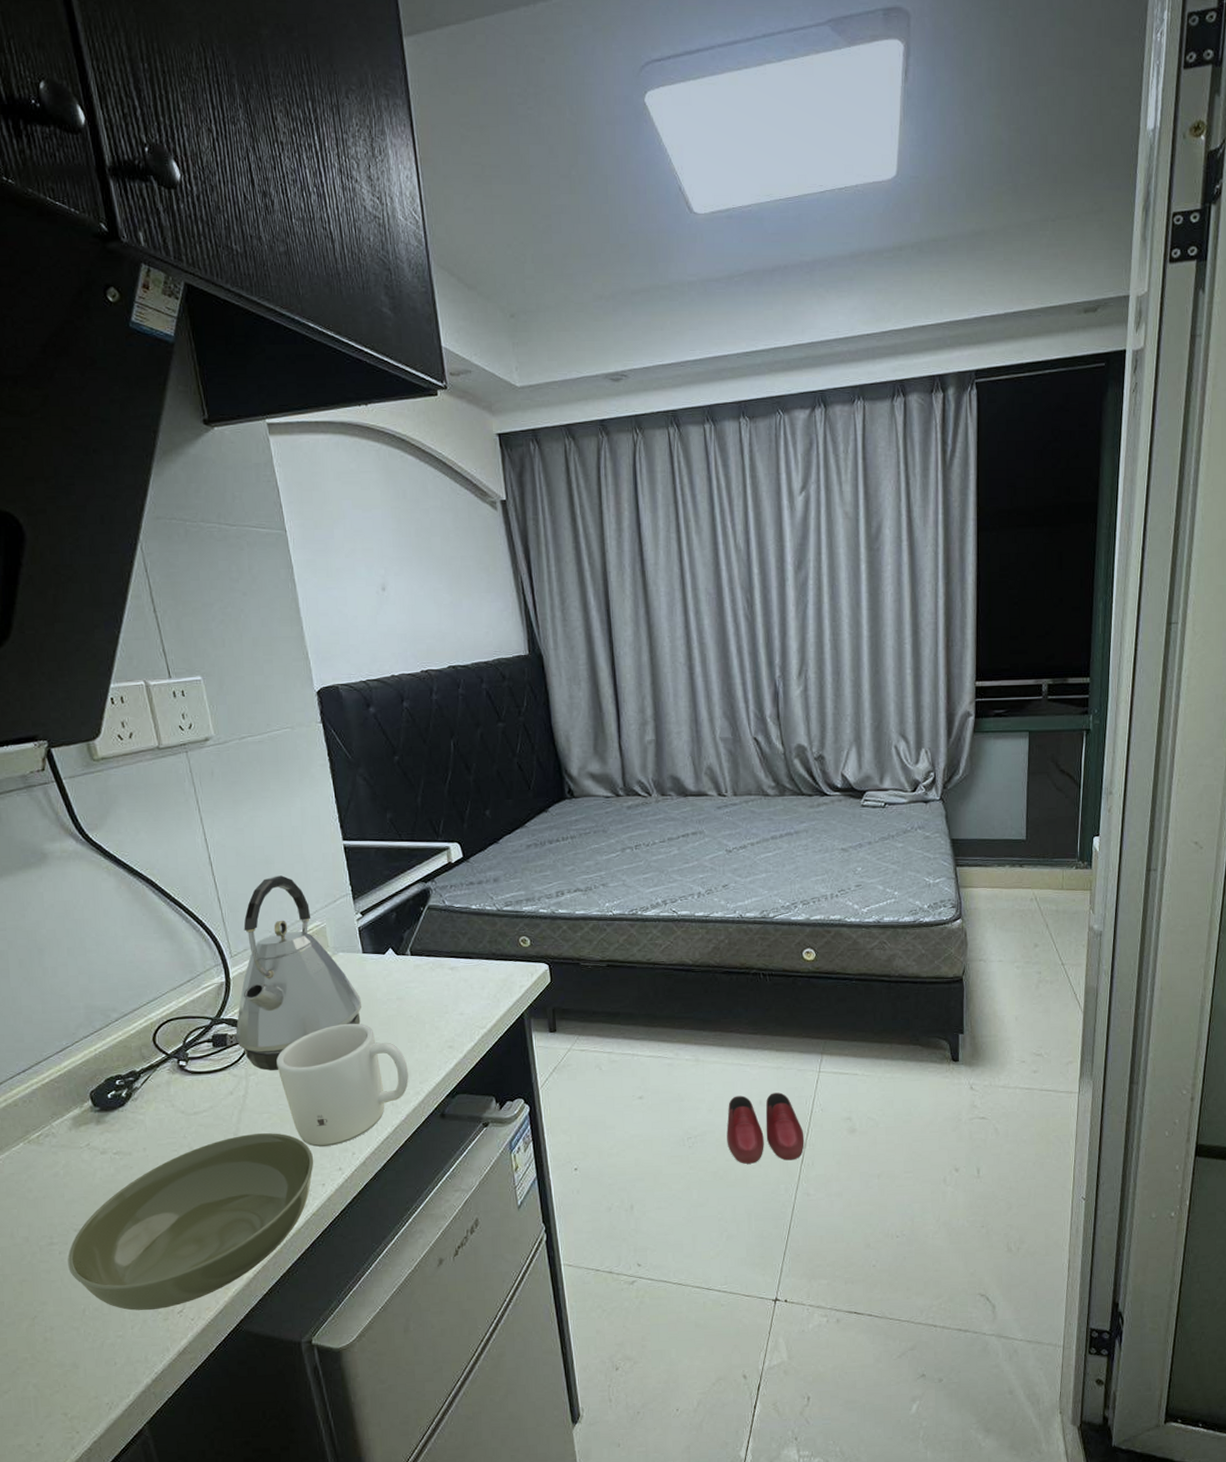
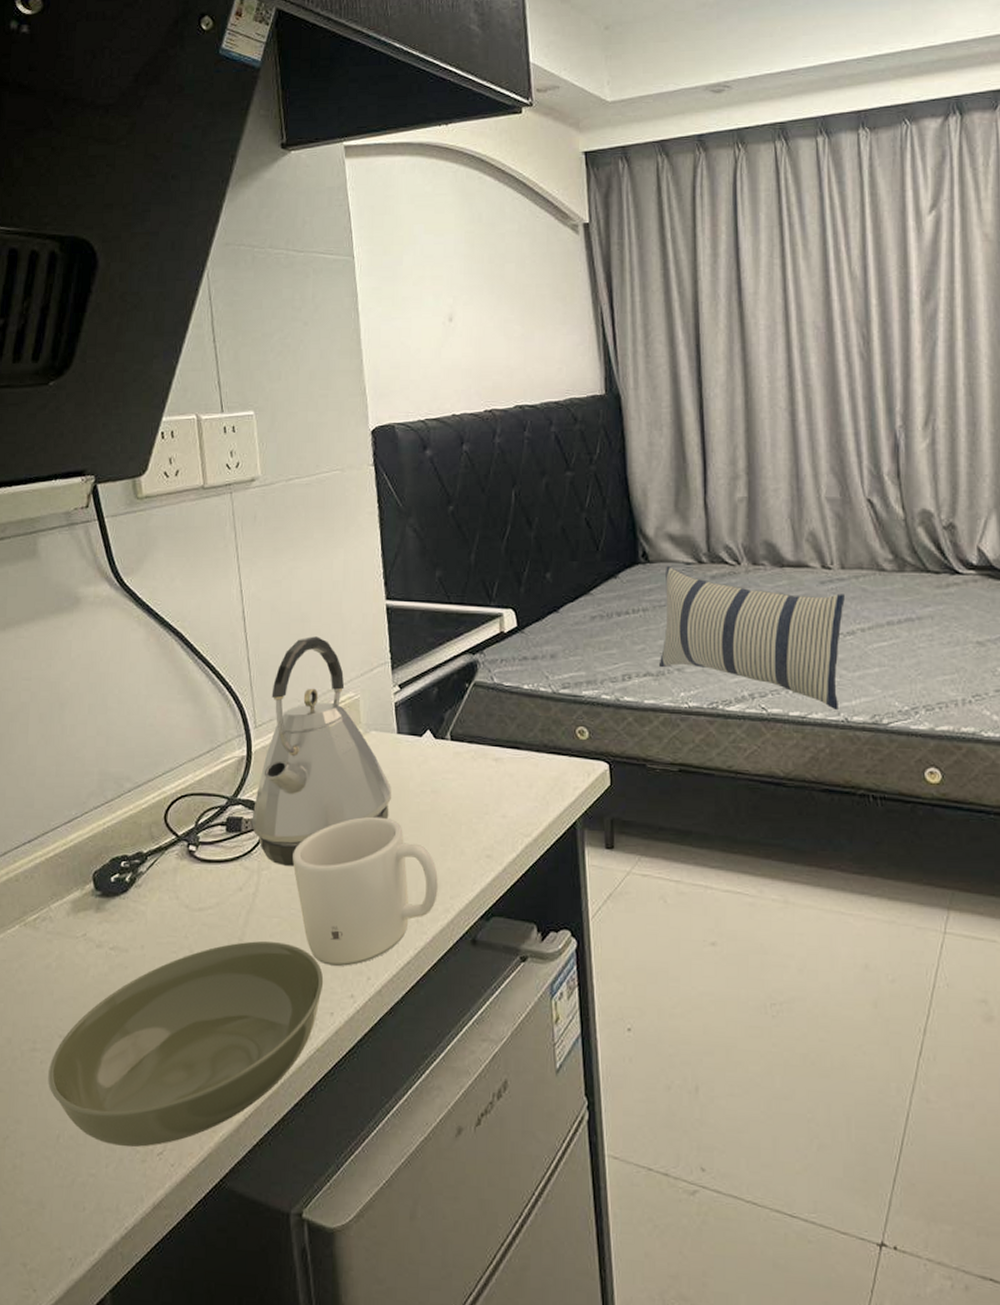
pillow: none [587,799,737,910] -> present [660,565,845,711]
slippers: present [727,1092,804,1164] -> none [821,954,924,1050]

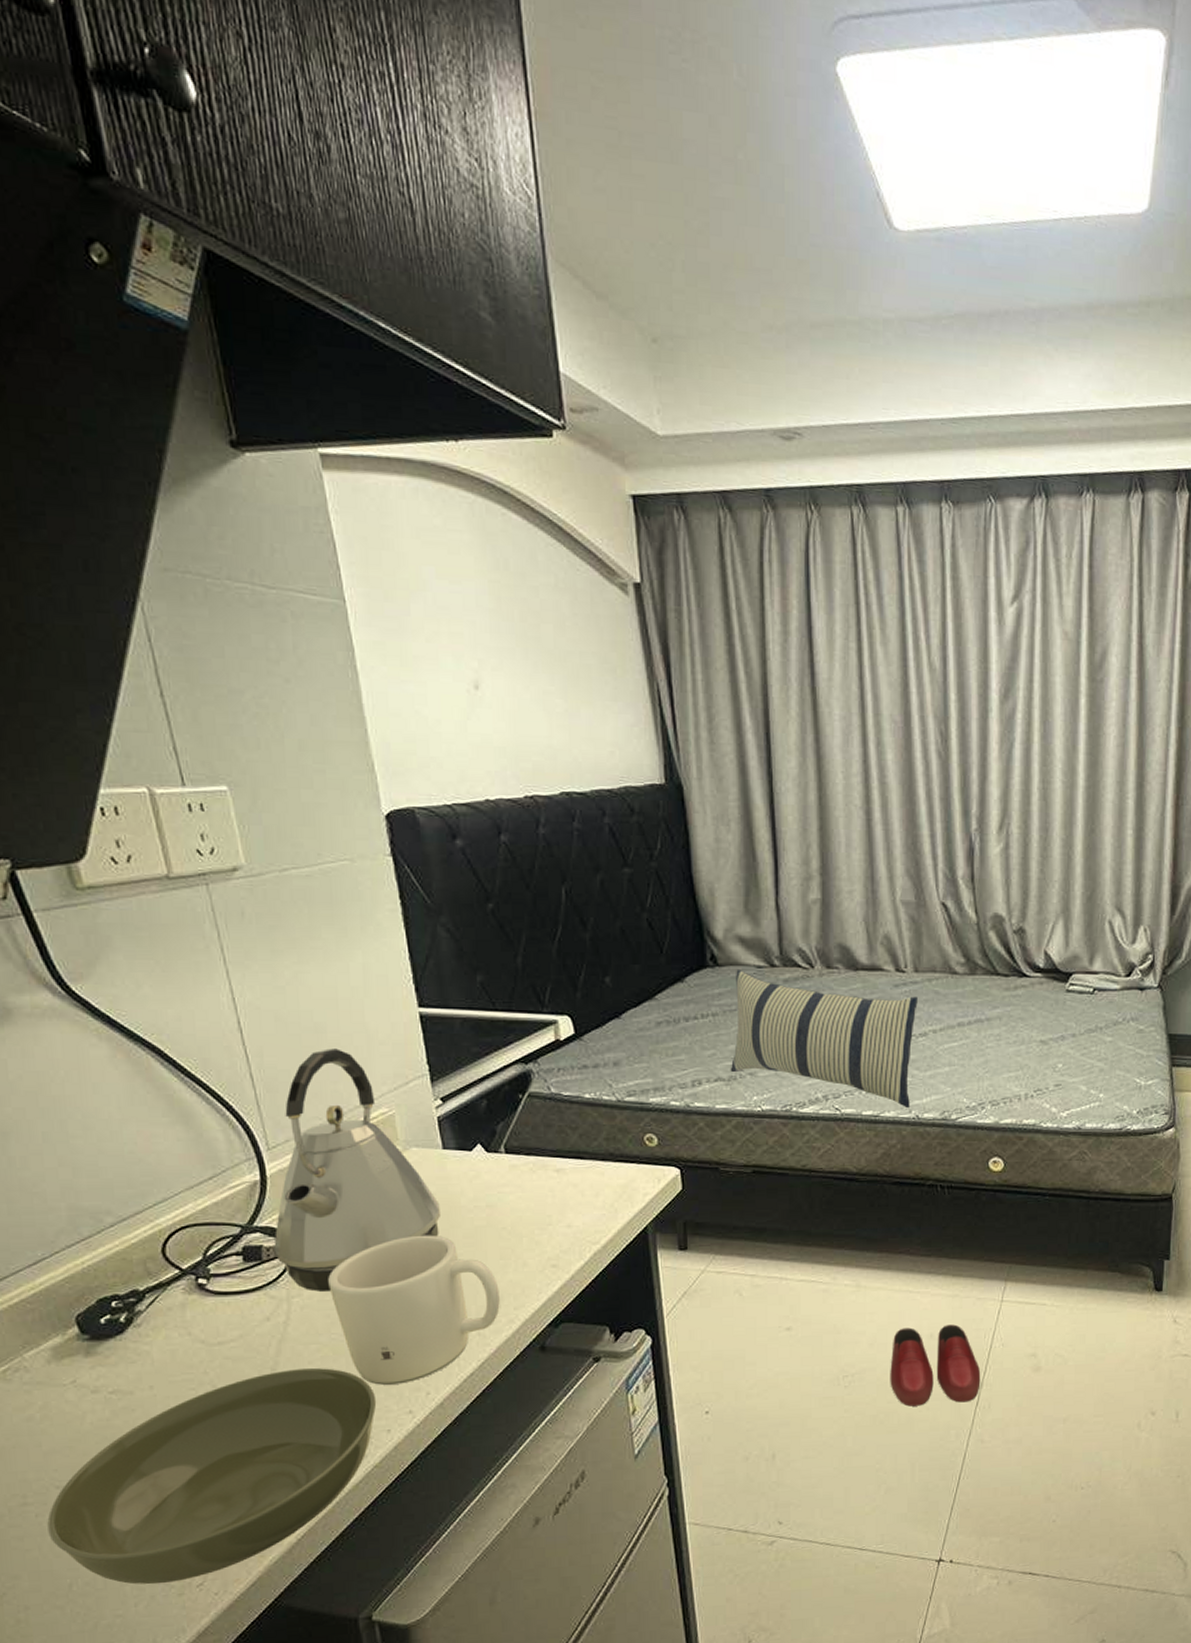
slippers: none [821,954,924,1050] -> present [890,1324,981,1407]

